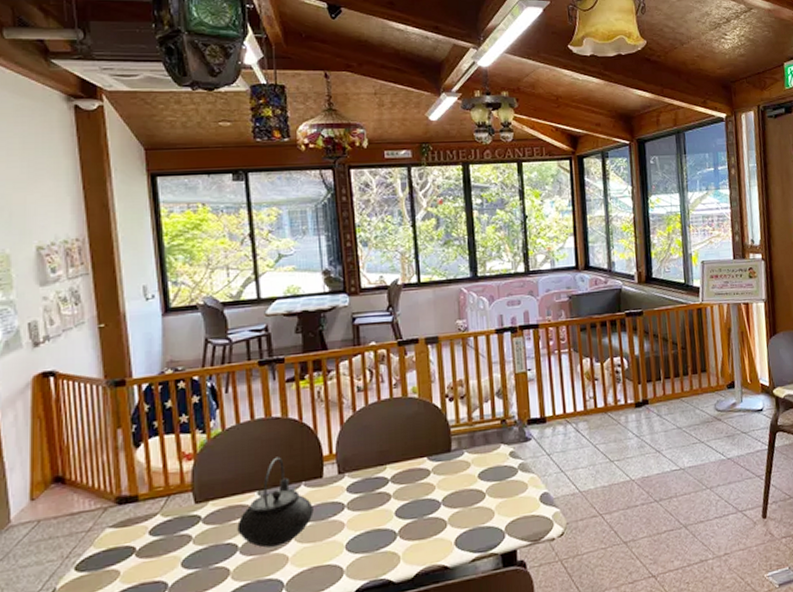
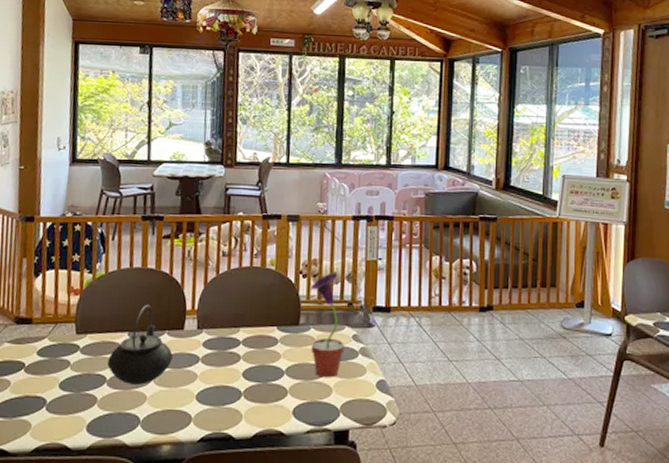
potted flower: none [458,389,502,502] -> present [310,271,344,378]

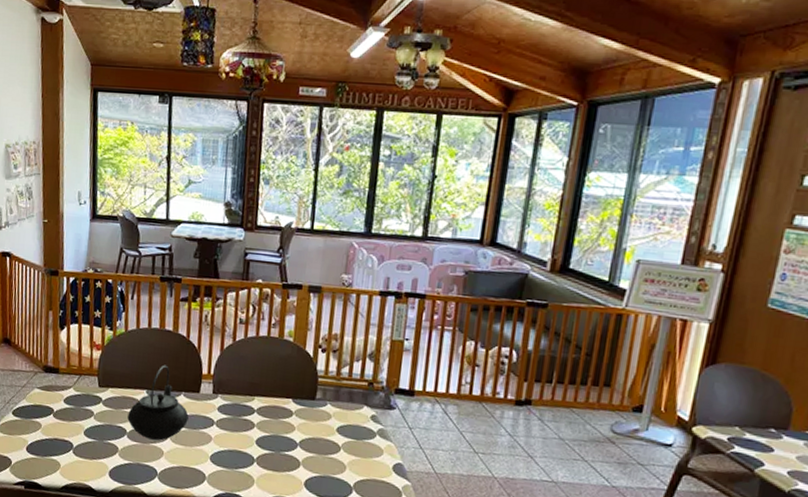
potted flower: present [310,271,344,378] -> none [326,348,362,455]

